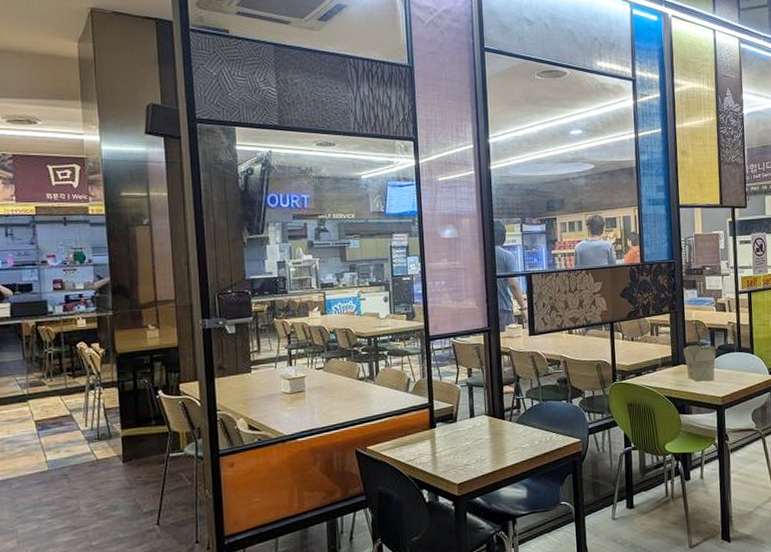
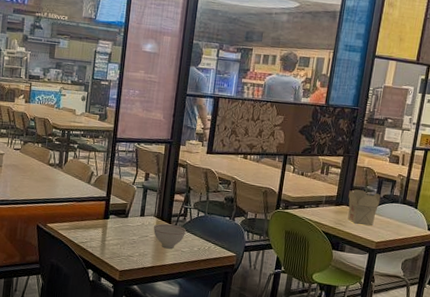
bowl: none [486,419,524,449] -> present [153,223,187,249]

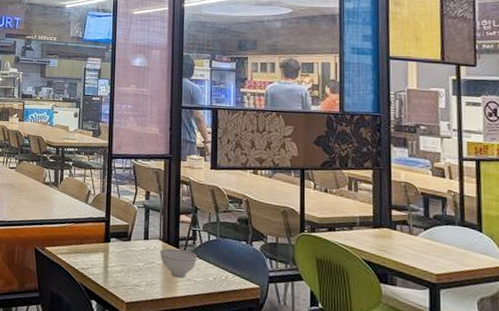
takeout container: present [347,189,381,227] -> none [388,208,431,254]

